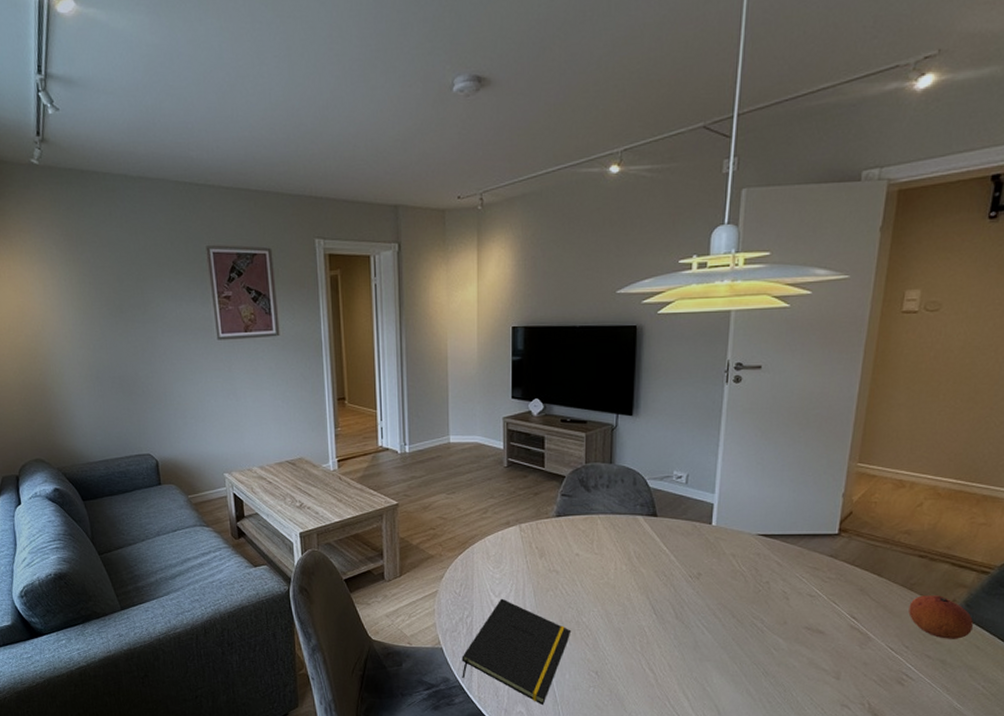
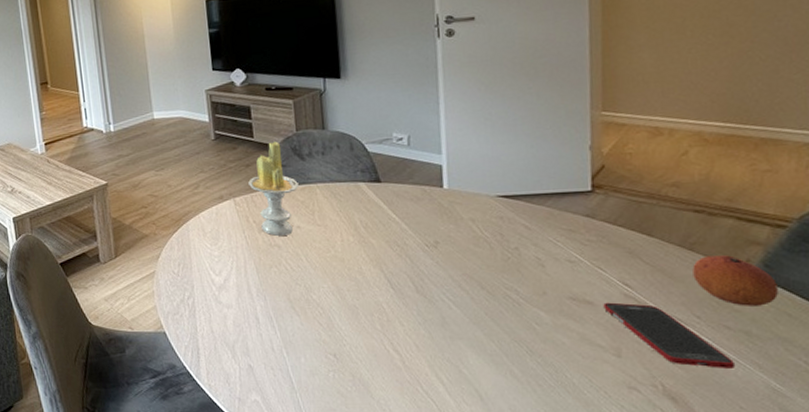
notepad: present [462,598,572,705] -> none [186,277,302,392]
candle: none [535,472,582,562] -> present [248,141,299,236]
cell phone: none [832,632,928,691] -> present [603,302,735,368]

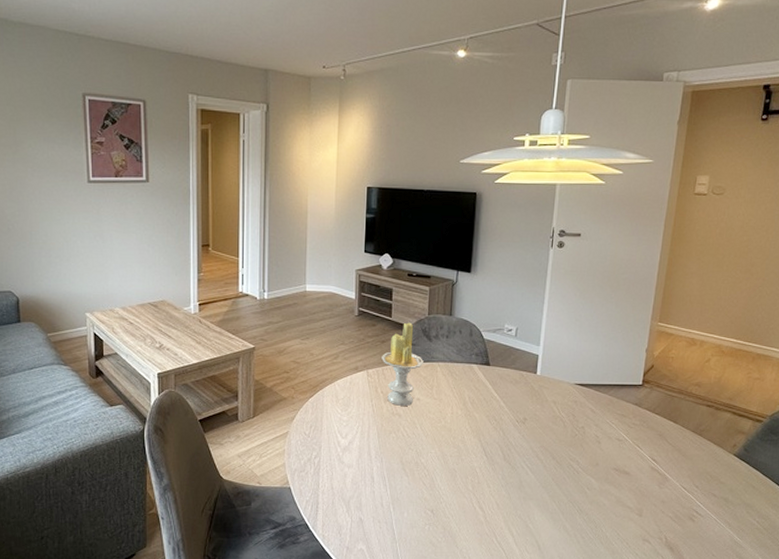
cell phone: present [603,302,735,368] -> none [636,473,714,526]
fruit: present [692,255,778,306] -> none [698,440,750,480]

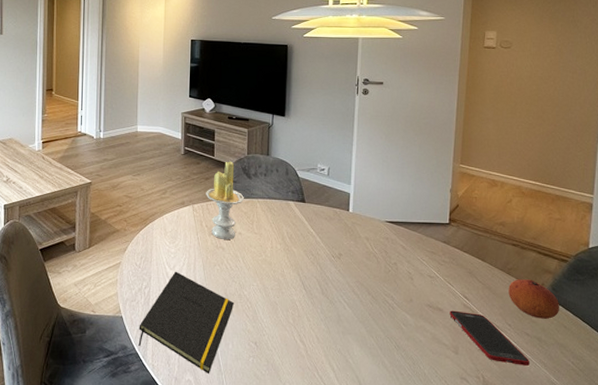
notepad: none [308,440,411,542] -> present [138,271,235,373]
cell phone: none [636,473,714,526] -> present [449,310,529,366]
fruit: none [698,440,750,480] -> present [508,279,559,319]

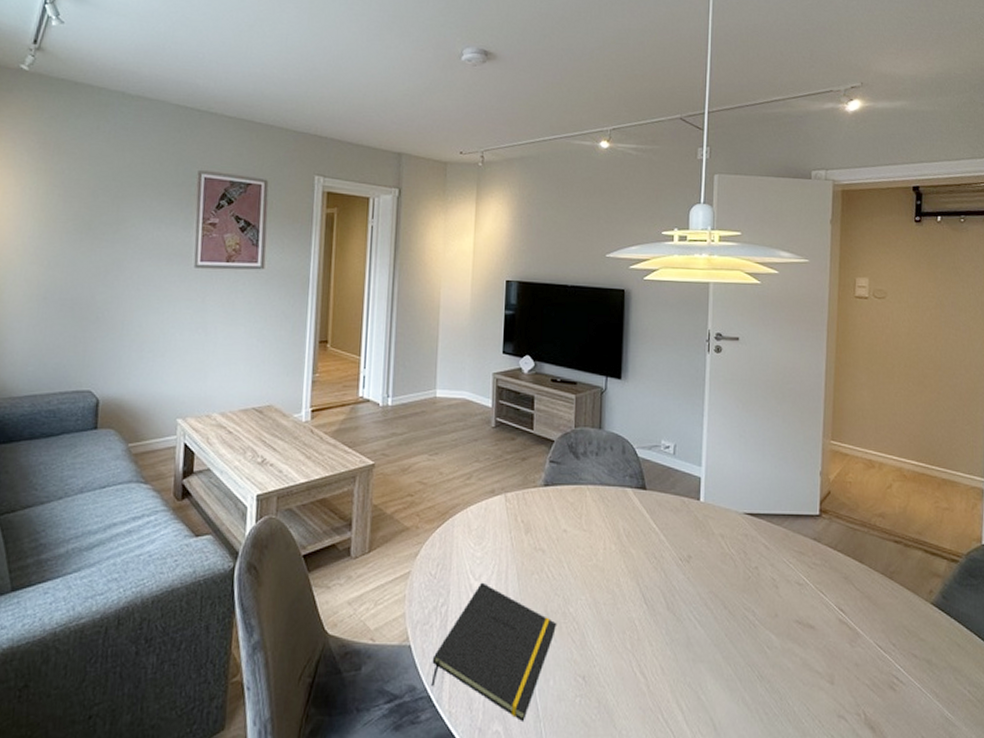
candle: present [206,161,244,239] -> none [522,436,570,539]
cell phone: present [449,310,529,366] -> none [823,627,919,697]
fruit: present [508,279,559,319] -> none [891,585,951,636]

